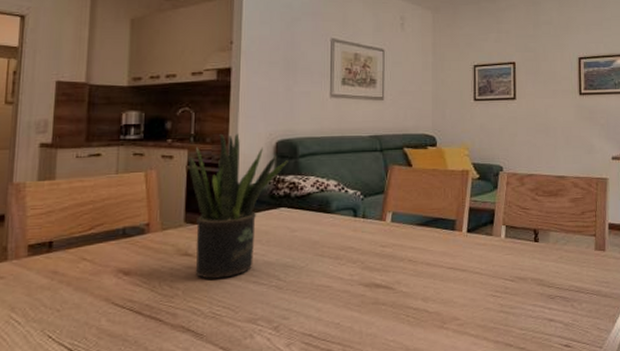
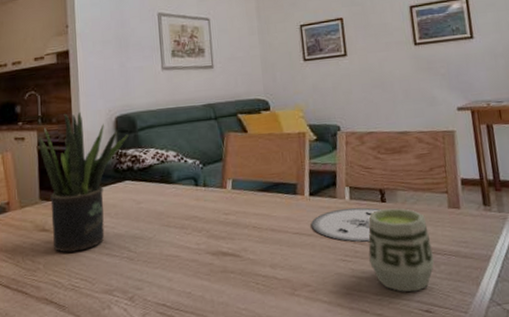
plate: none [466,245,535,279] -> present [311,207,382,242]
cup: none [518,248,578,328] -> present [368,208,435,292]

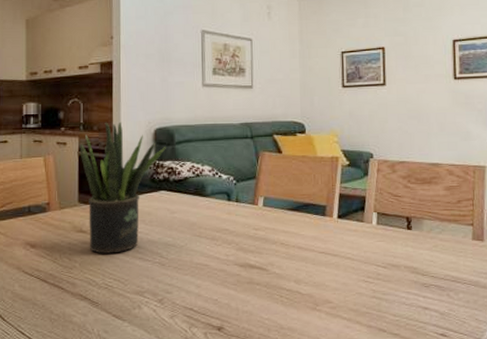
plate: present [311,207,382,242] -> none [338,232,407,266]
cup: present [368,208,435,292] -> none [391,236,454,316]

